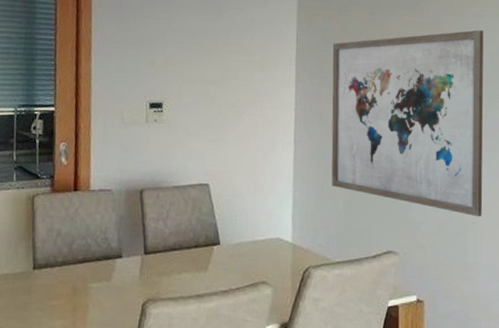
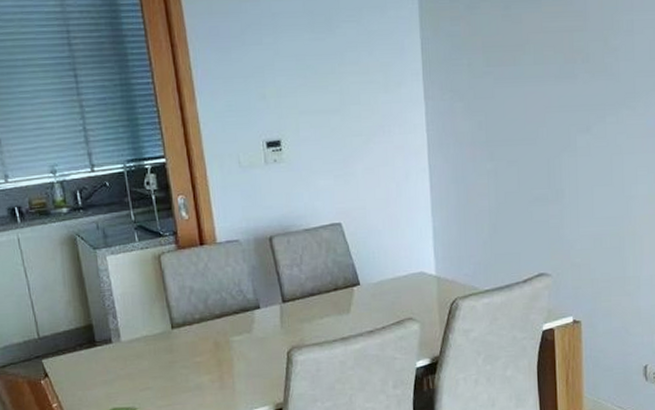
wall art: present [331,30,484,217] -> none [463,12,642,228]

